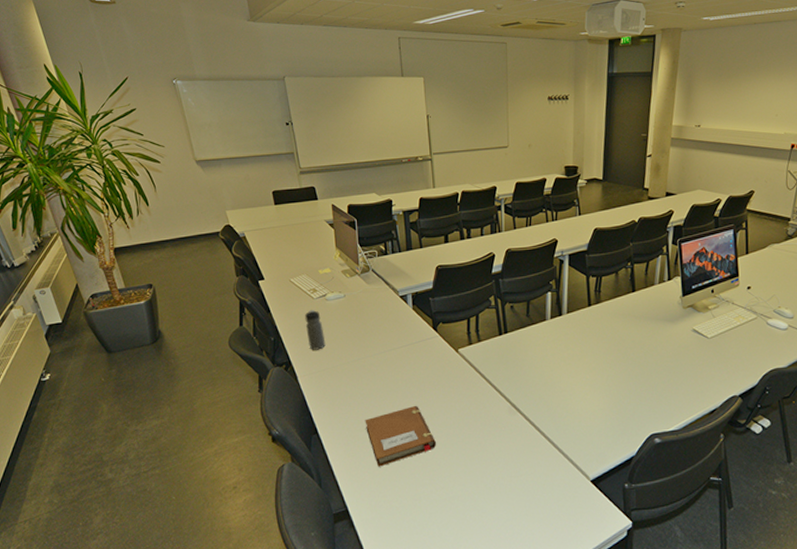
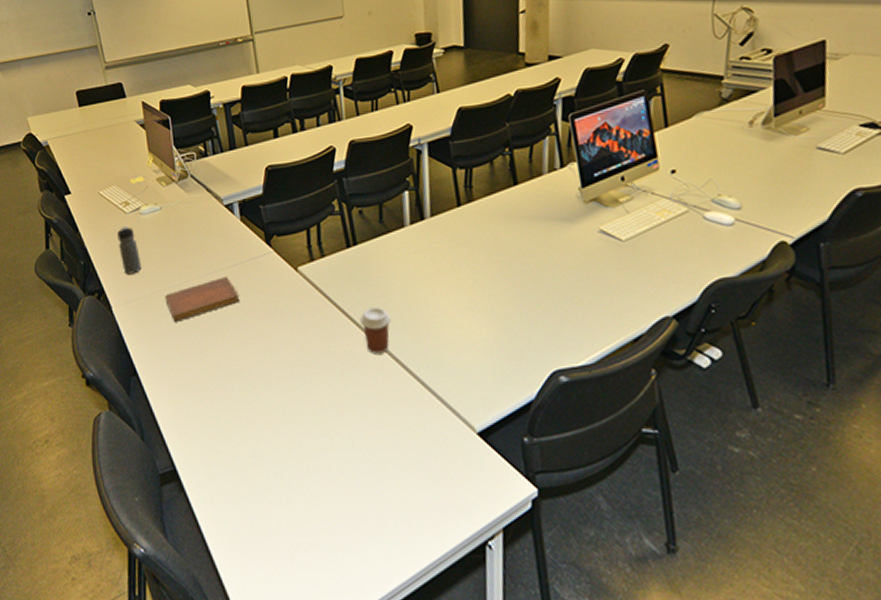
notebook: none [345,354,409,391] -> present [165,275,240,322]
notebook: present [365,405,437,467] -> none [191,338,278,416]
coffee cup: none [505,382,531,420] -> present [359,306,392,354]

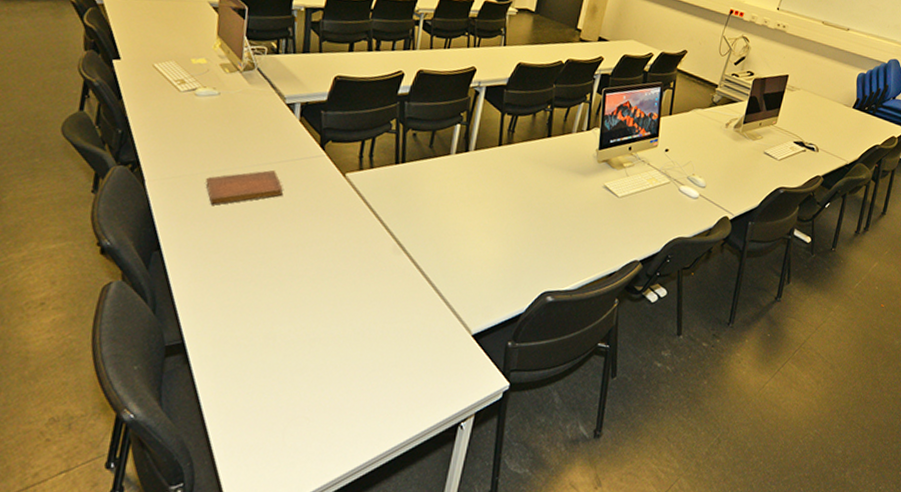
water bottle: present [117,225,142,275] -> none [164,103,187,152]
coffee cup: present [359,306,392,354] -> none [392,219,422,261]

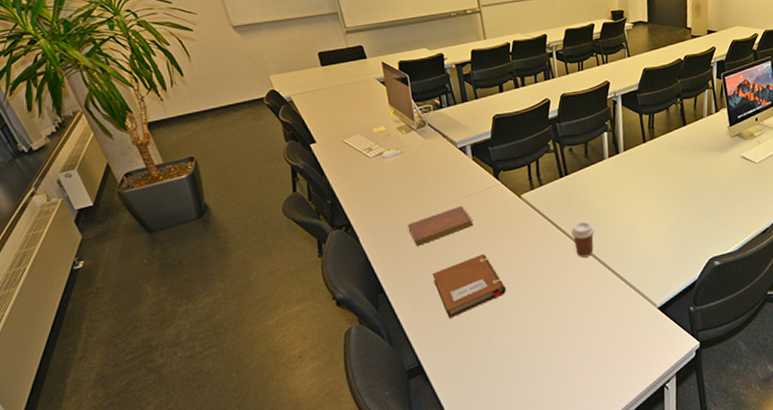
notebook: none [221,230,305,297] -> present [432,253,507,319]
coffee cup: none [392,219,422,261] -> present [570,221,595,258]

